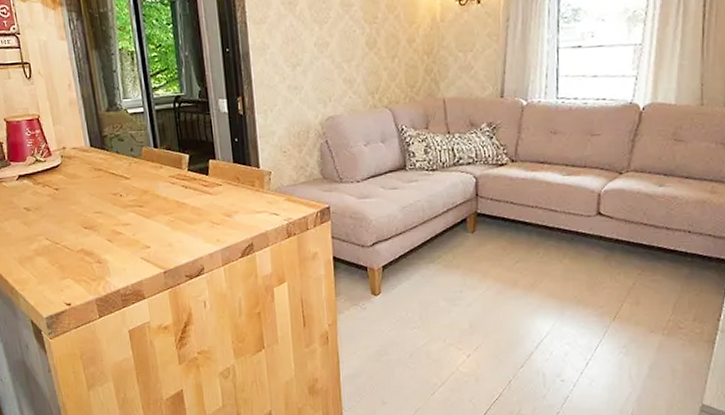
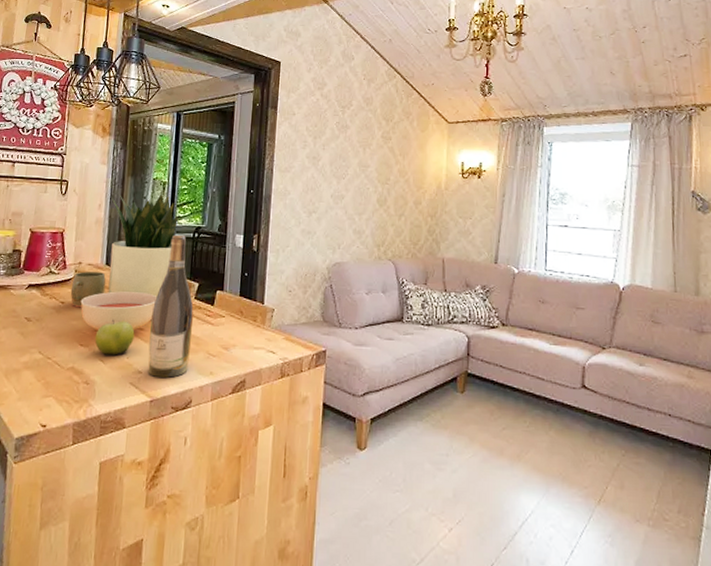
mug: none [60,155,97,192] -> present [70,271,106,307]
bowl: none [74,170,150,212] -> present [80,291,158,331]
planter: none [79,64,156,175] -> present [108,192,179,297]
fruit: none [96,199,136,235] -> present [95,319,135,356]
wine bottle: none [147,106,195,251] -> present [148,234,194,379]

